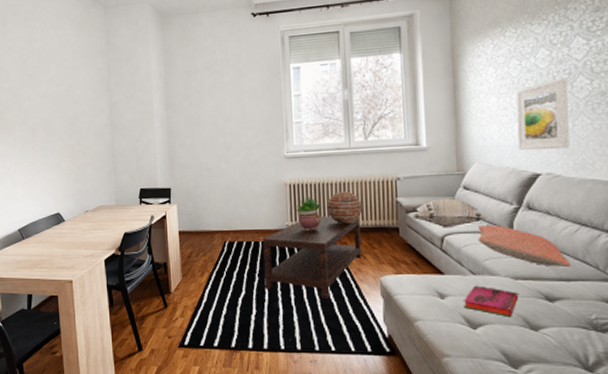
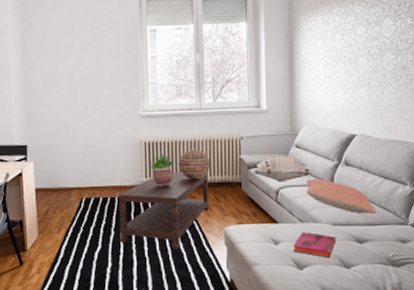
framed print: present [516,78,570,150] -> none [339,53,379,114]

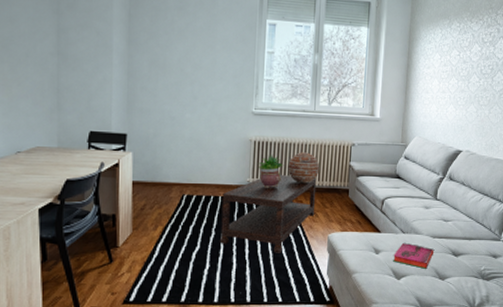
decorative pillow: present [254,155,314,182] -> none [362,165,420,192]
pillow: present [306,179,377,215] -> none [410,191,474,229]

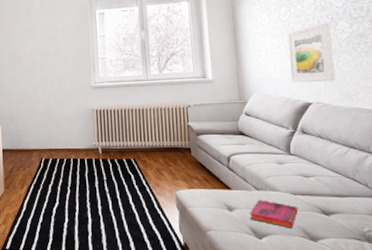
coffee table: present [219,174,317,253] -> none [73,137,160,209]
potted plant: present [257,155,284,188] -> none [101,121,125,150]
decorative sphere: present [288,152,320,184] -> none [128,116,159,145]
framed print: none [449,72,490,132] -> present [287,22,336,83]

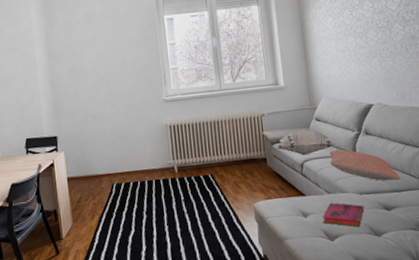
decorative pillow: none [202,123,267,149] -> present [277,129,336,156]
pillow: none [260,147,344,185] -> present [330,149,401,181]
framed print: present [287,22,336,83] -> none [350,25,393,85]

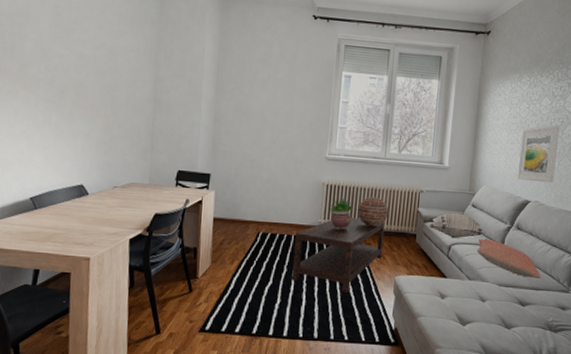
coffee table: none [148,151,238,228] -> present [290,216,385,293]
potted plant: none [176,136,201,168] -> present [329,198,354,230]
decorative sphere: none [204,128,235,159] -> present [357,196,389,227]
hardback book: present [323,203,365,227] -> none [458,290,501,317]
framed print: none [350,25,393,85] -> present [518,124,560,183]

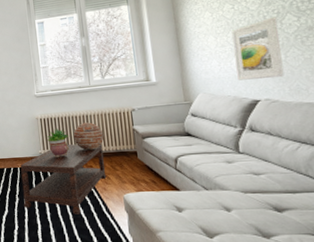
decorative pillow: present [429,212,487,239] -> none [148,124,215,151]
pillow: present [476,239,541,280] -> none [207,146,296,182]

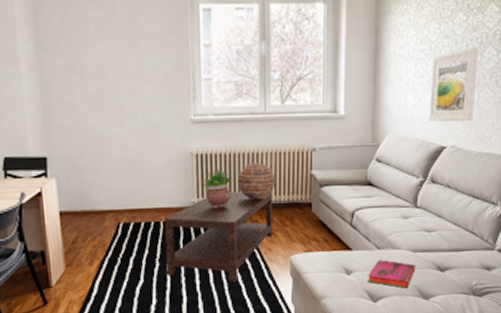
hardback book: none [199,200,250,227] -> present [368,260,416,288]

